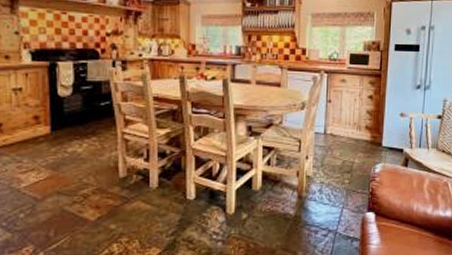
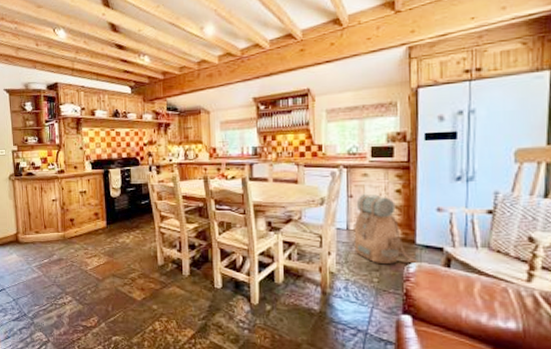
backpack: none [330,98,383,166] -> present [354,193,419,264]

